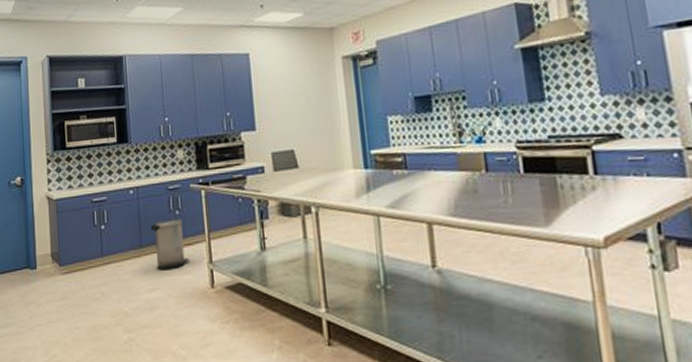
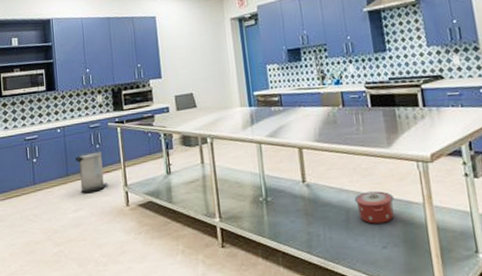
casserole: none [500,283,554,327] -> present [354,191,395,225]

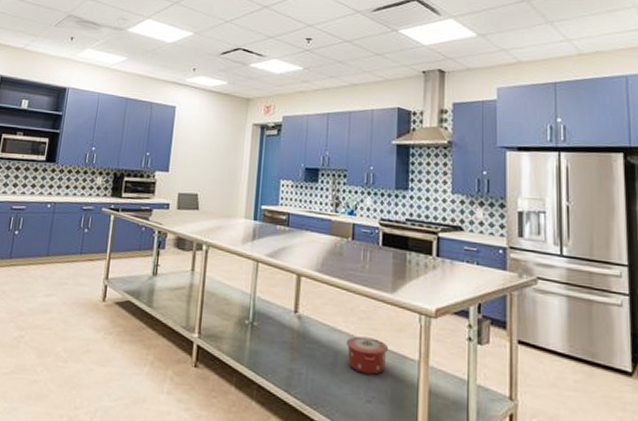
pedal bin: present [75,150,109,194] -> none [57,234,89,280]

